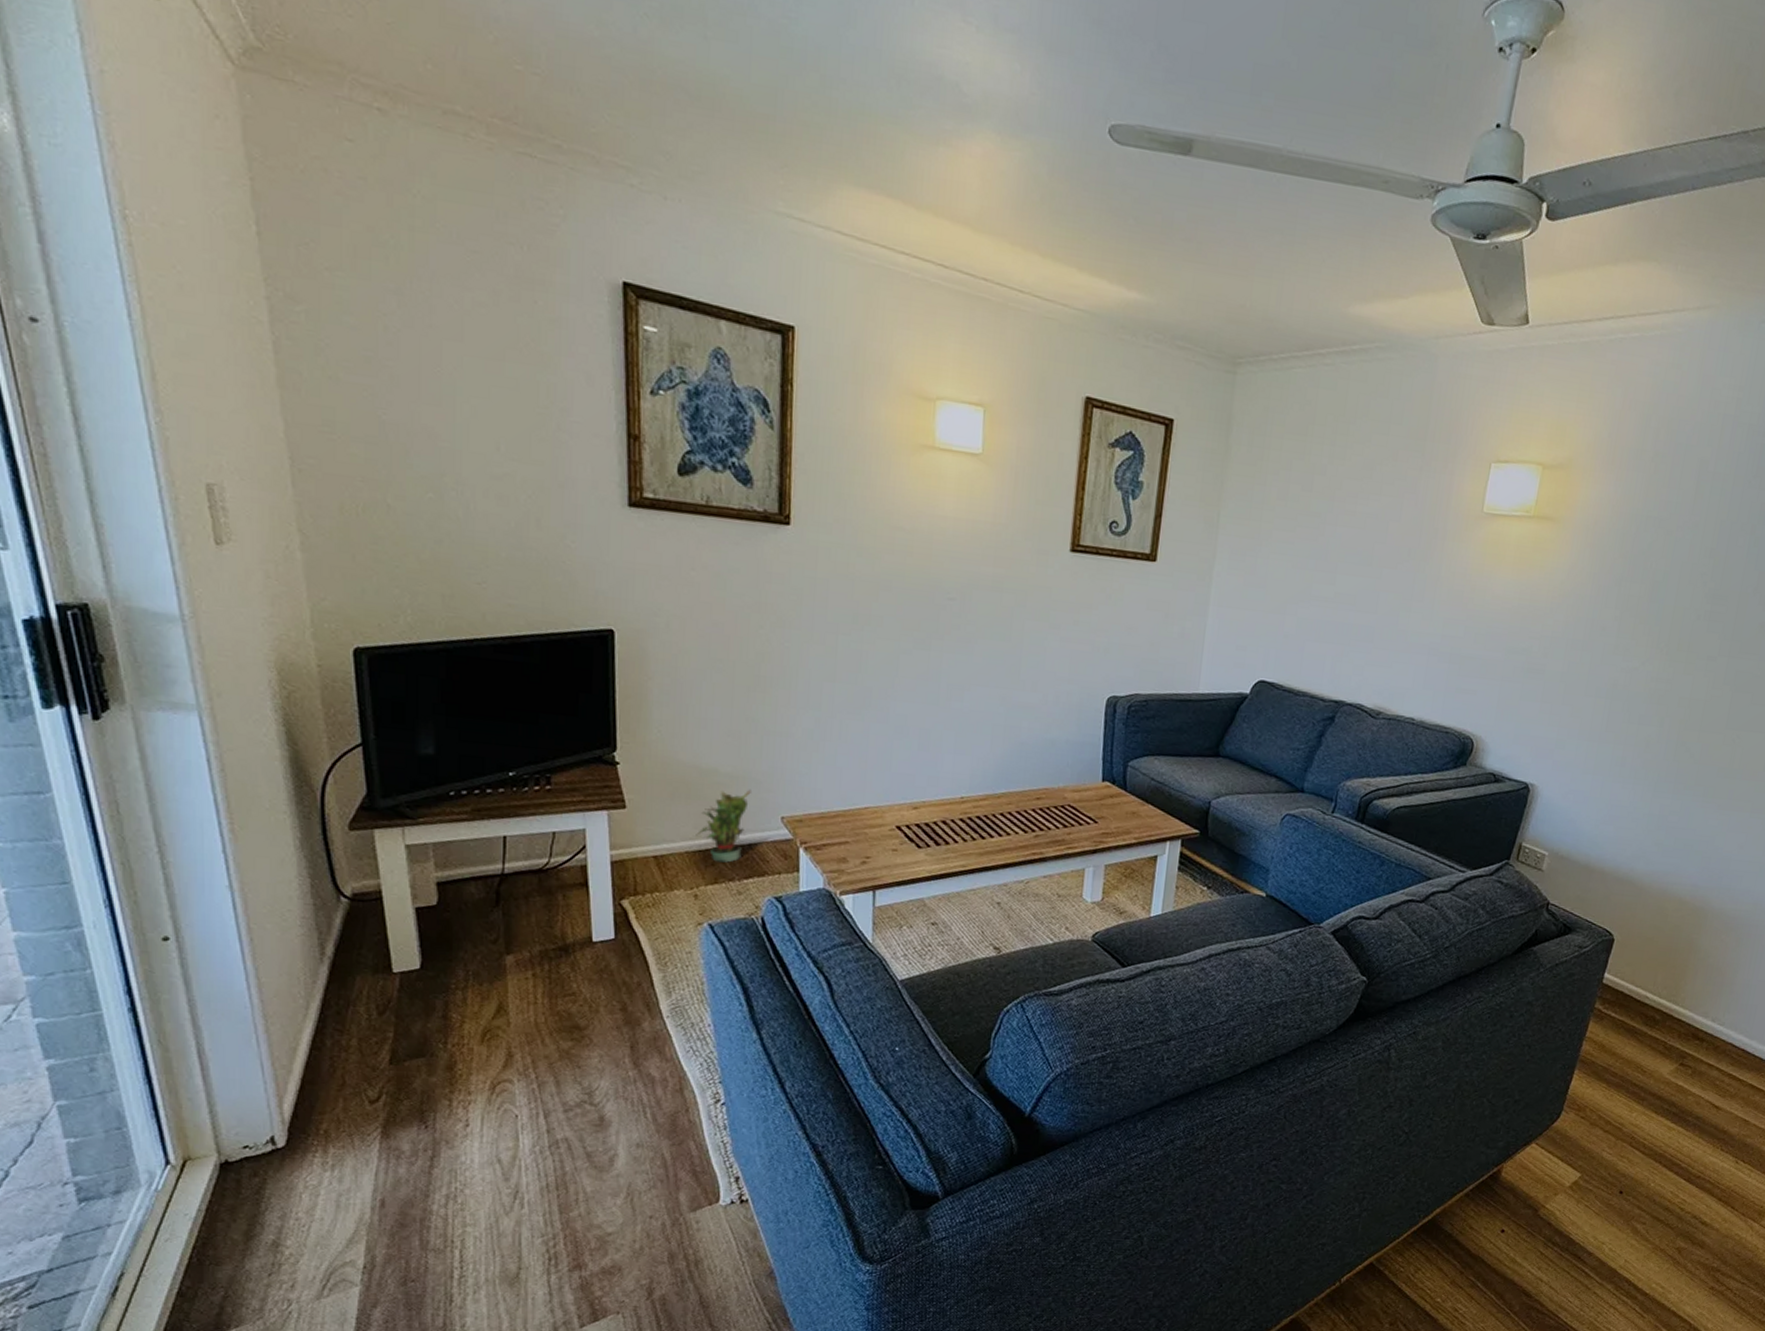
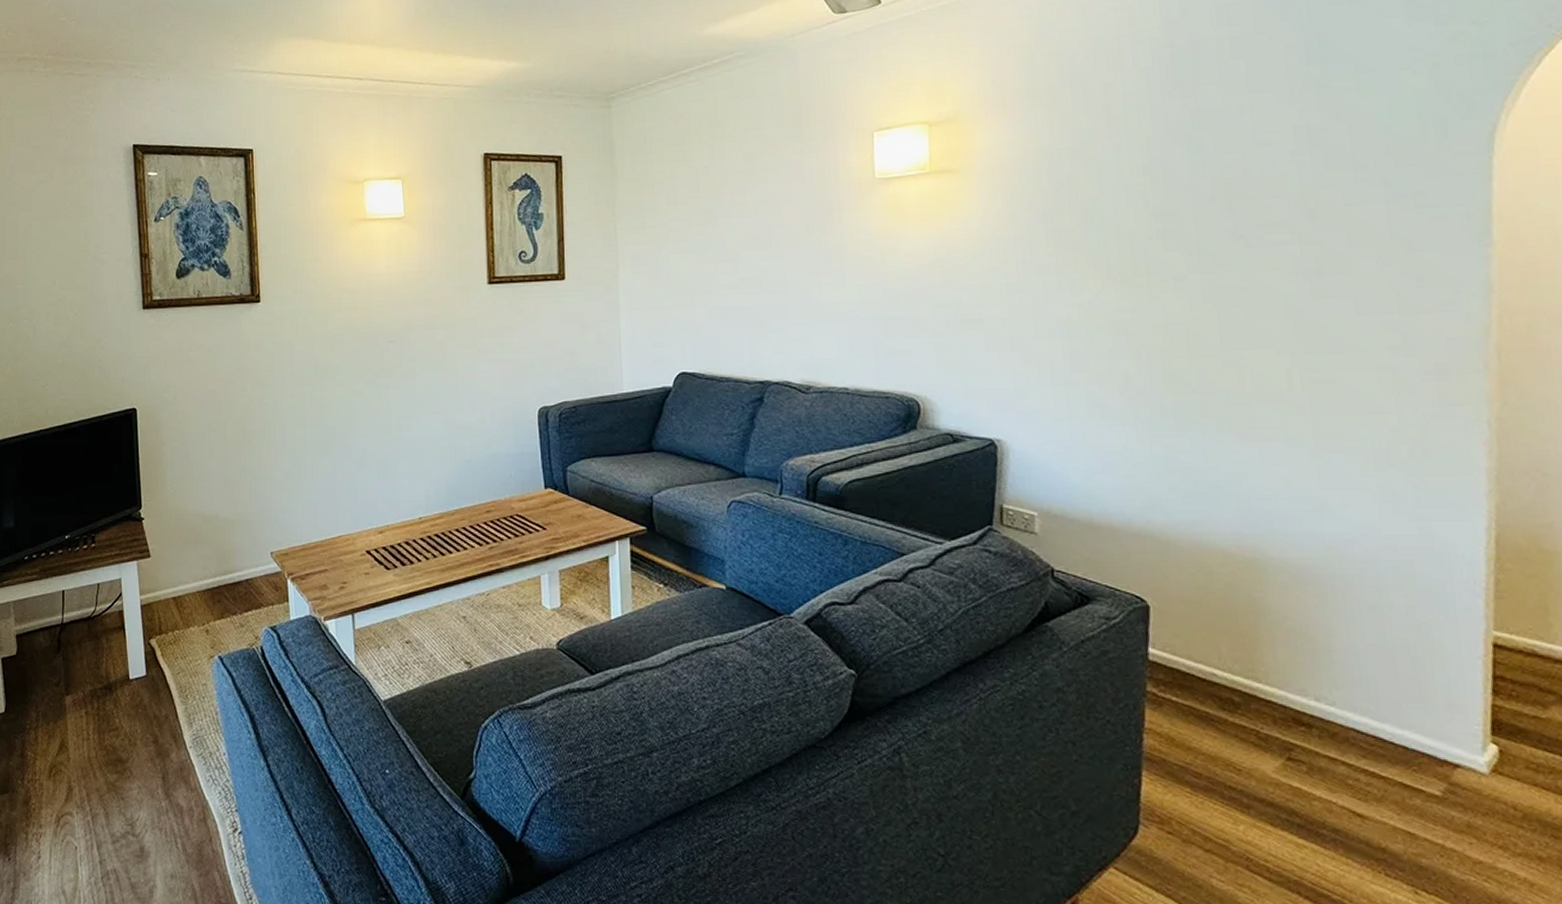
potted plant: present [696,789,751,863] -> none [204,530,245,598]

